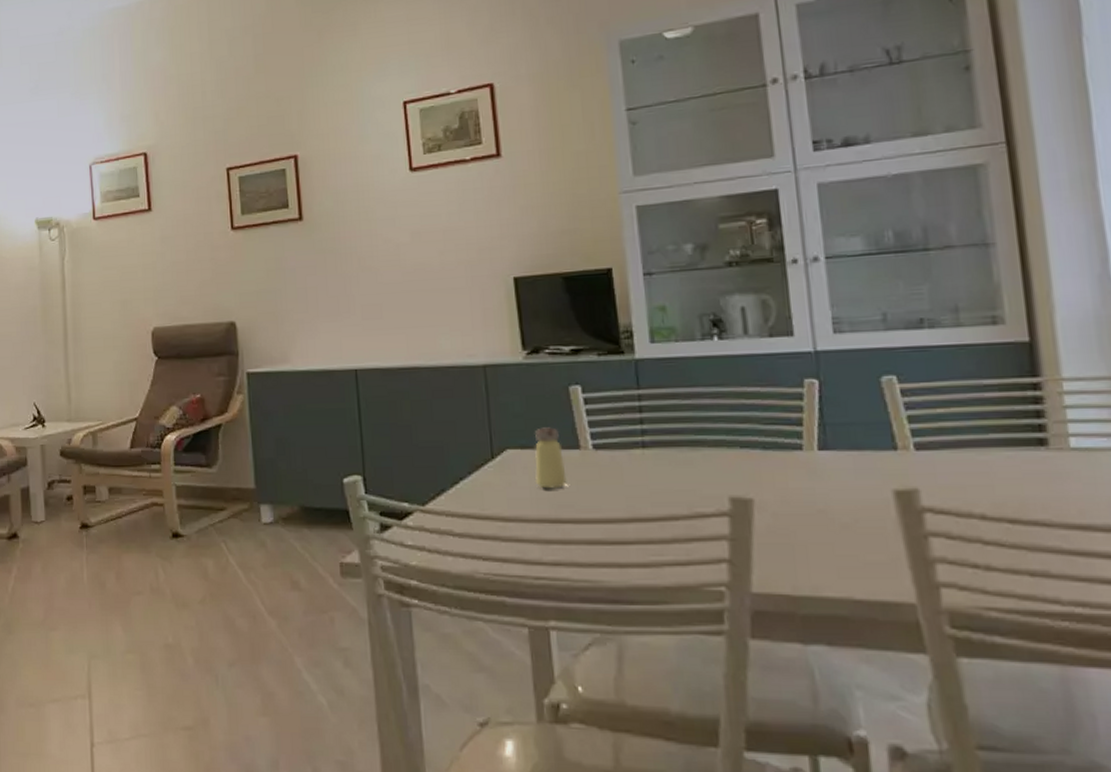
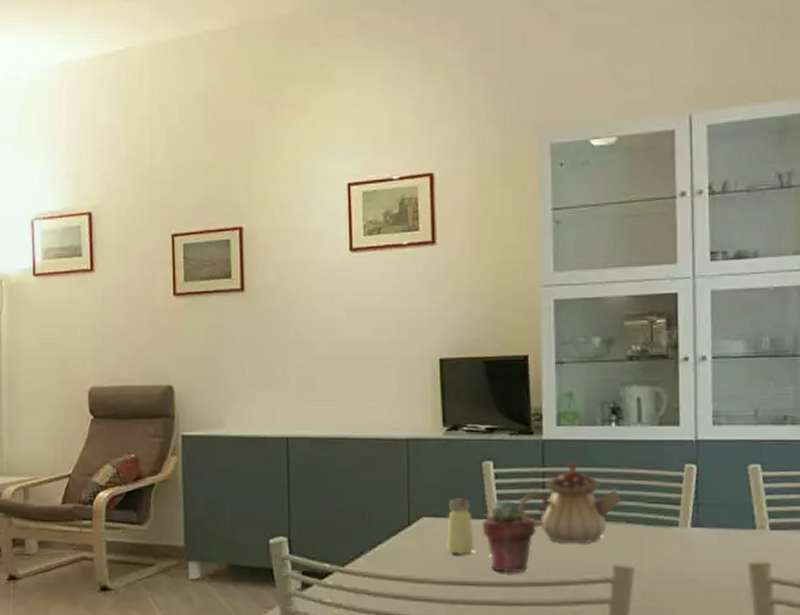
potted succulent: none [573,427,636,507] -> present [482,500,536,572]
teapot: none [612,381,731,473] -> present [518,461,620,544]

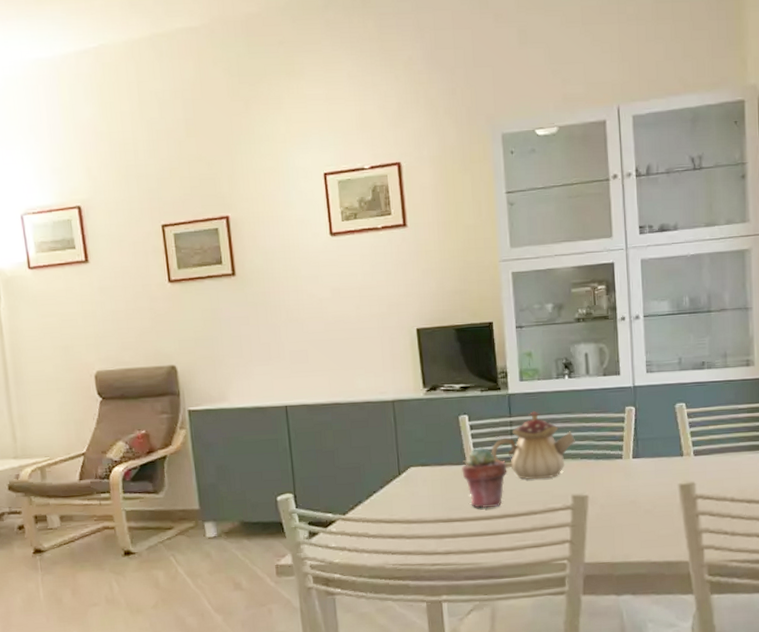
saltshaker: present [445,498,474,554] -> none [432,448,456,497]

